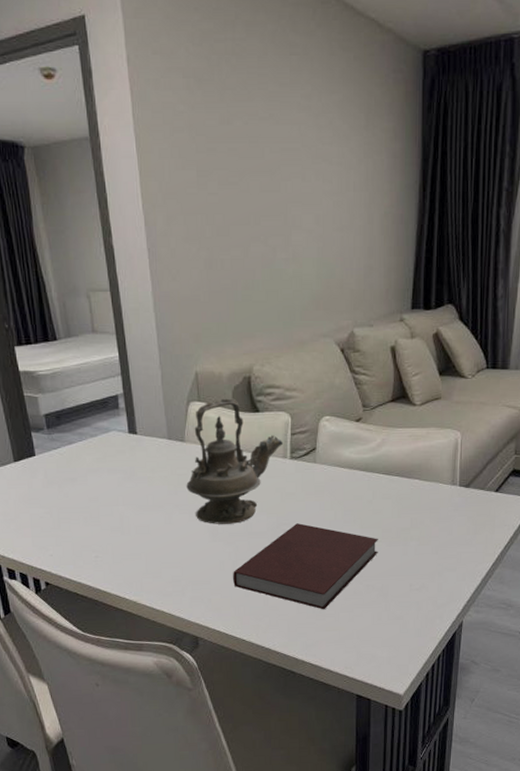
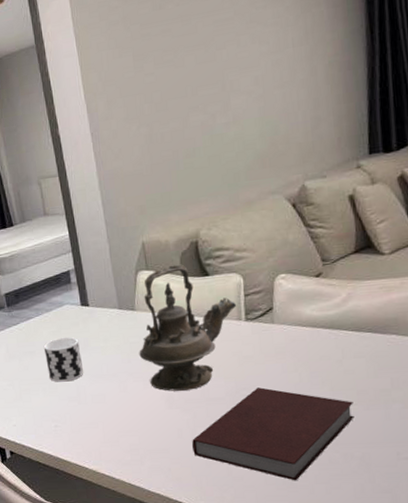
cup: none [86,465,129,512] -> present [43,337,84,382]

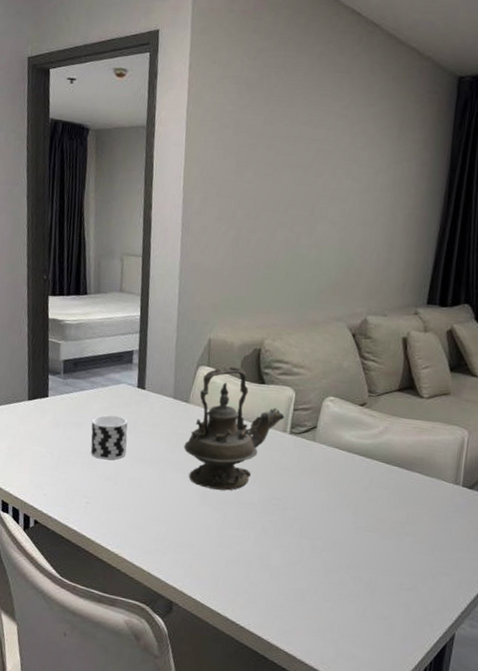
notebook: present [192,387,355,481] -> none [216,499,371,596]

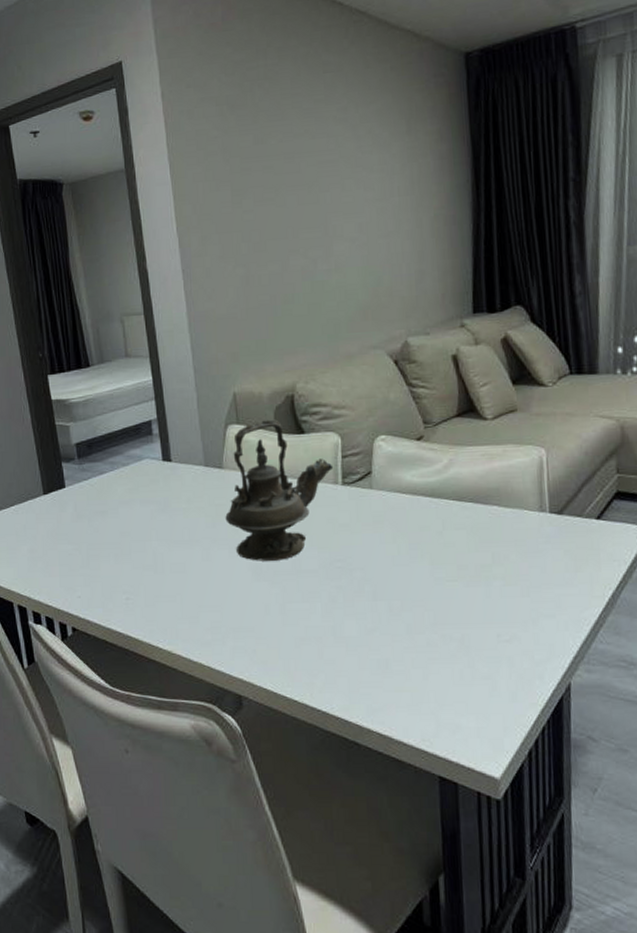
cup: present [90,415,128,460] -> none [117,495,163,548]

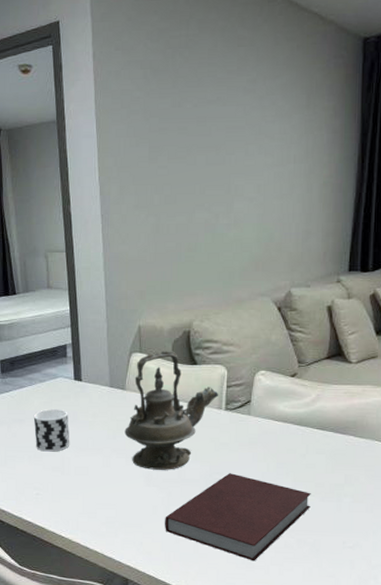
cup: none [117,495,163,548] -> present [33,408,70,452]
notebook: none [280,559,454,665] -> present [165,473,311,562]

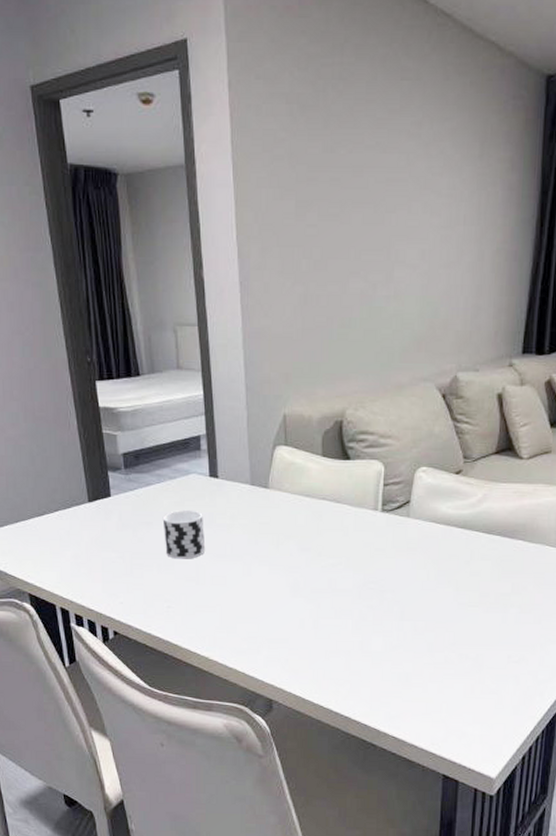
teapot: present [124,351,219,470] -> none [268,443,375,579]
notebook: present [165,473,311,562] -> none [313,582,475,679]

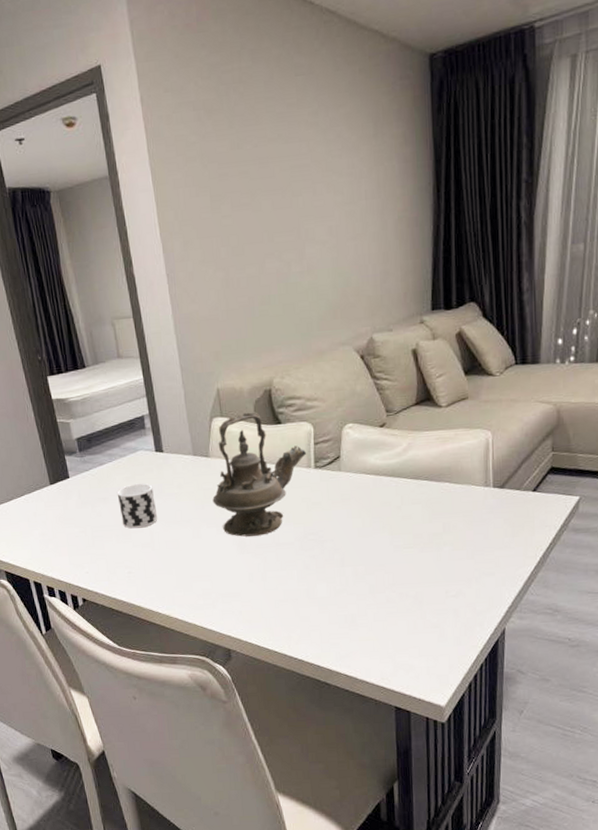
teapot: none [268,443,375,579] -> present [212,412,307,537]

